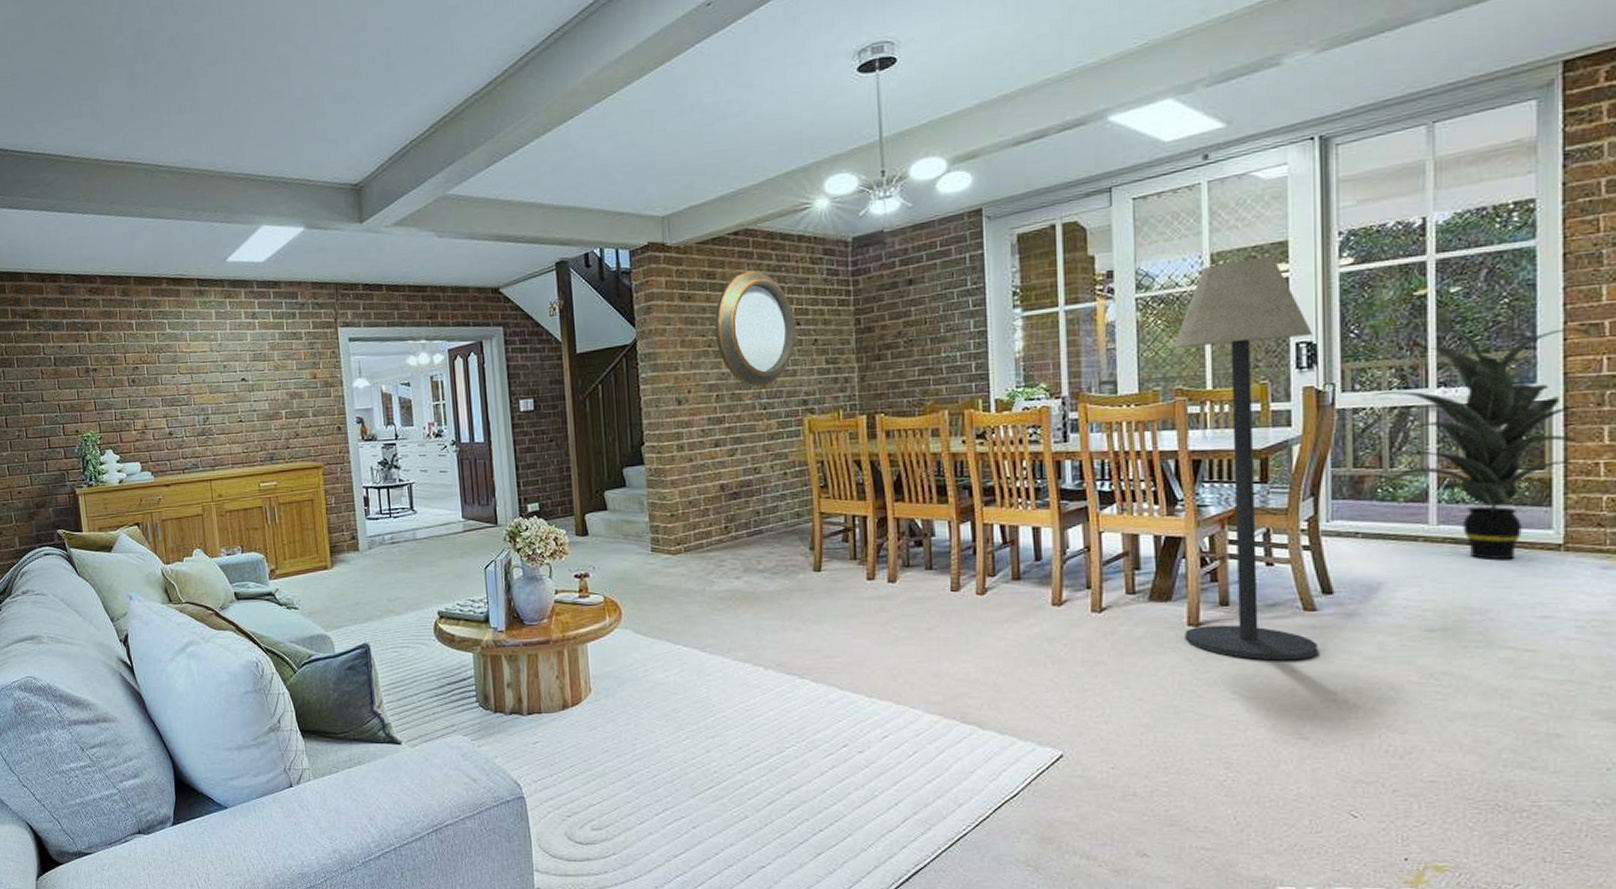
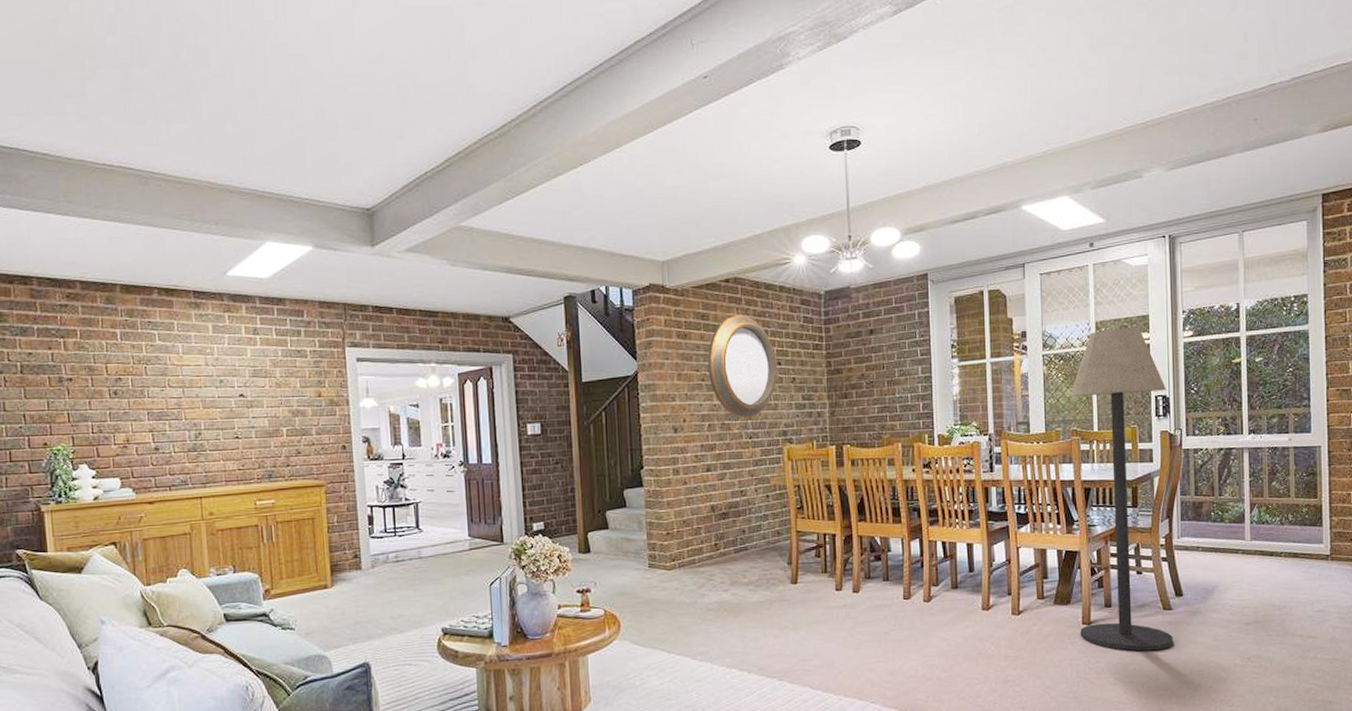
indoor plant: present [1372,327,1589,561] -> none [1207,388,1343,568]

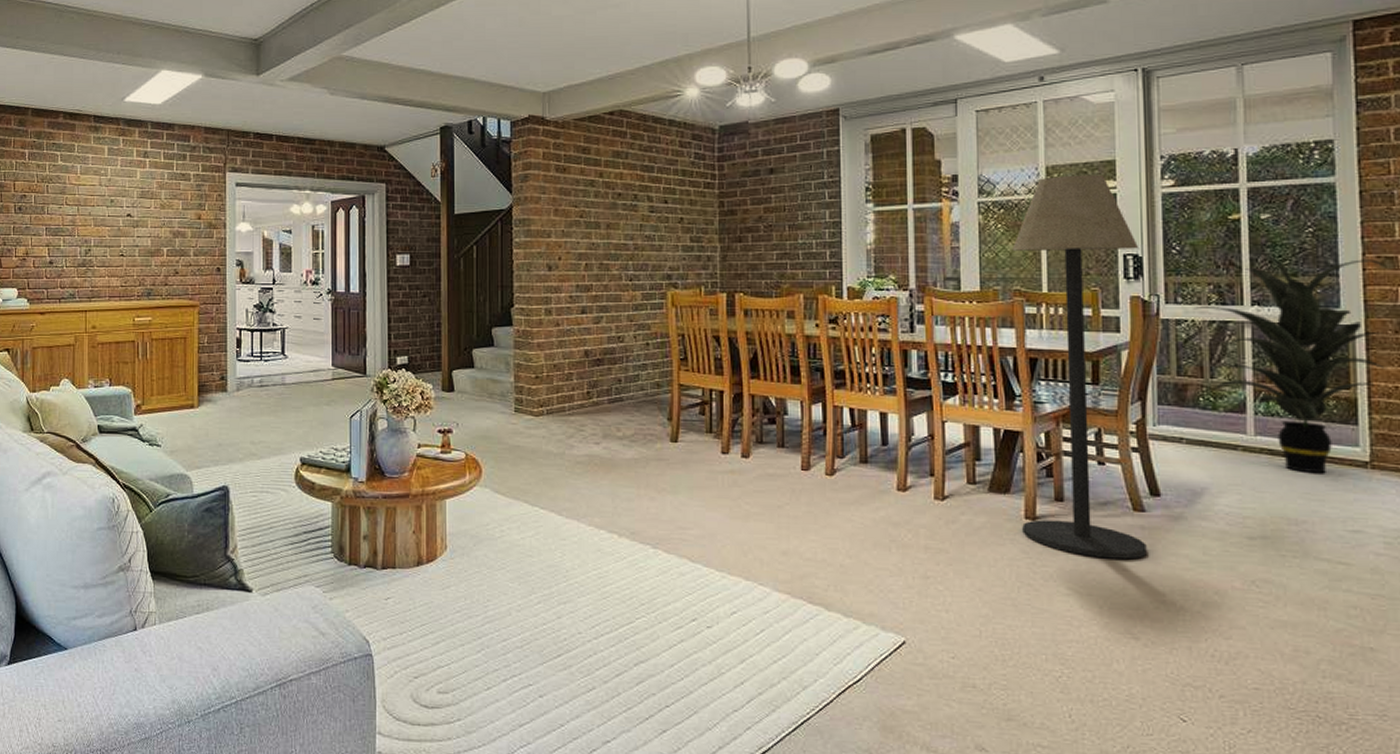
home mirror: present [707,315,778,418] -> none [587,150,664,259]
indoor plant: none [1207,388,1343,568] -> present [1193,250,1387,474]

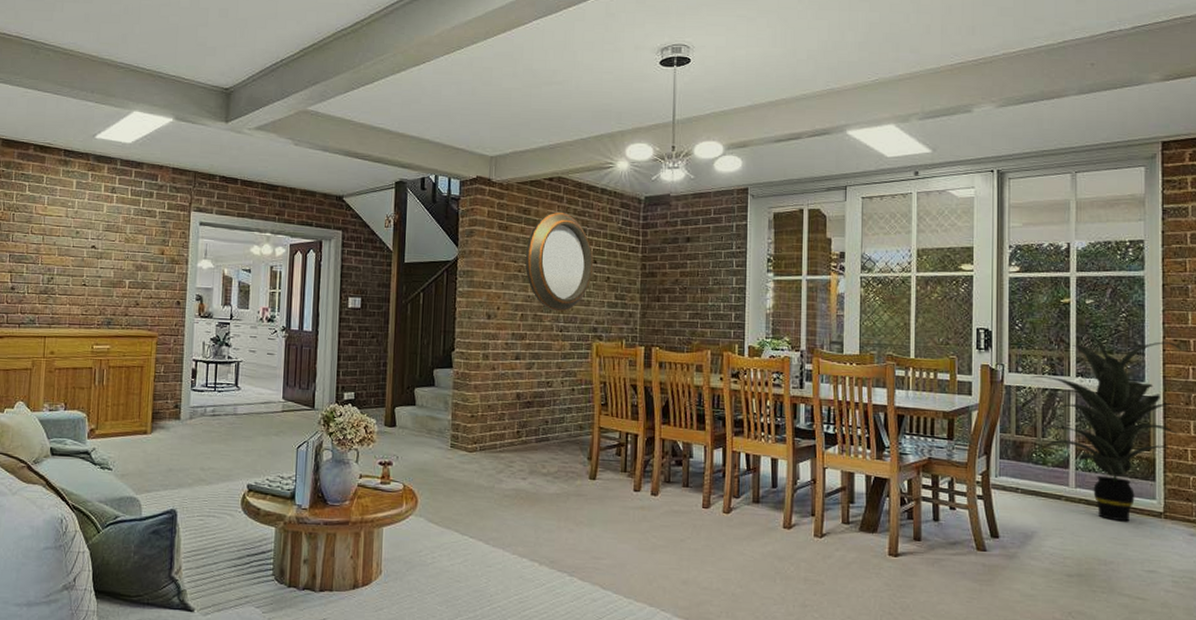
home mirror: none [587,150,664,259] -> present [525,212,594,312]
floor lamp: present [1012,174,1147,559] -> none [886,257,989,593]

